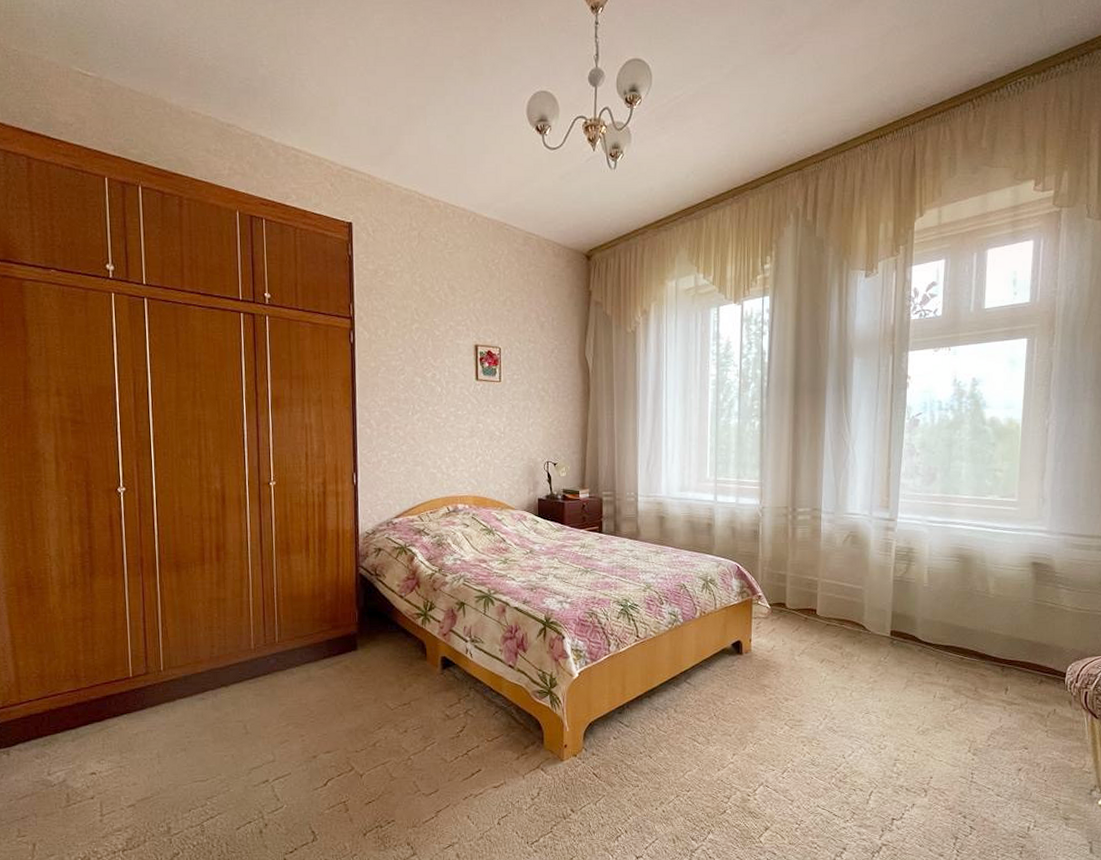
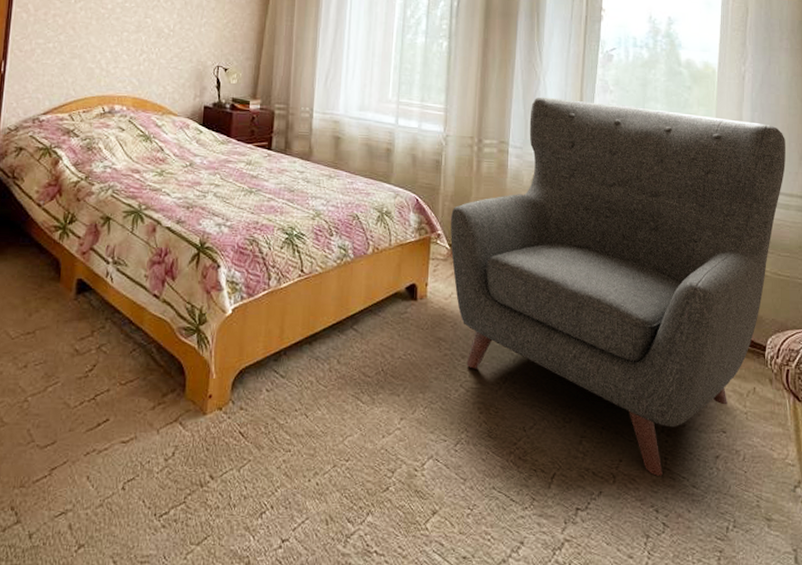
chair: none [770,464,1088,788] -> present [450,97,786,476]

